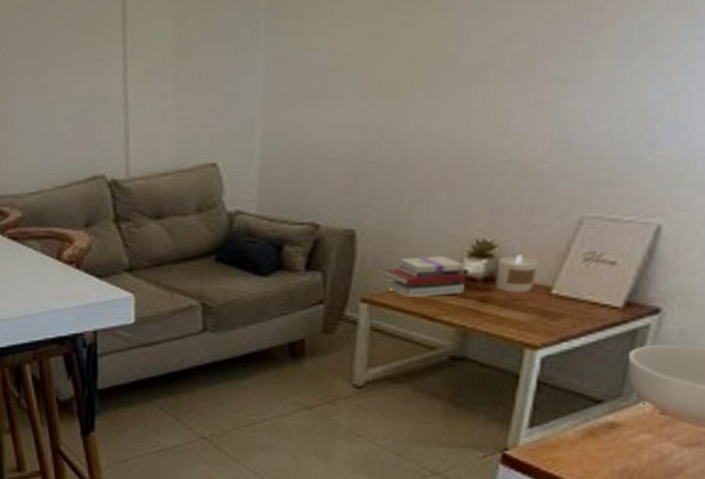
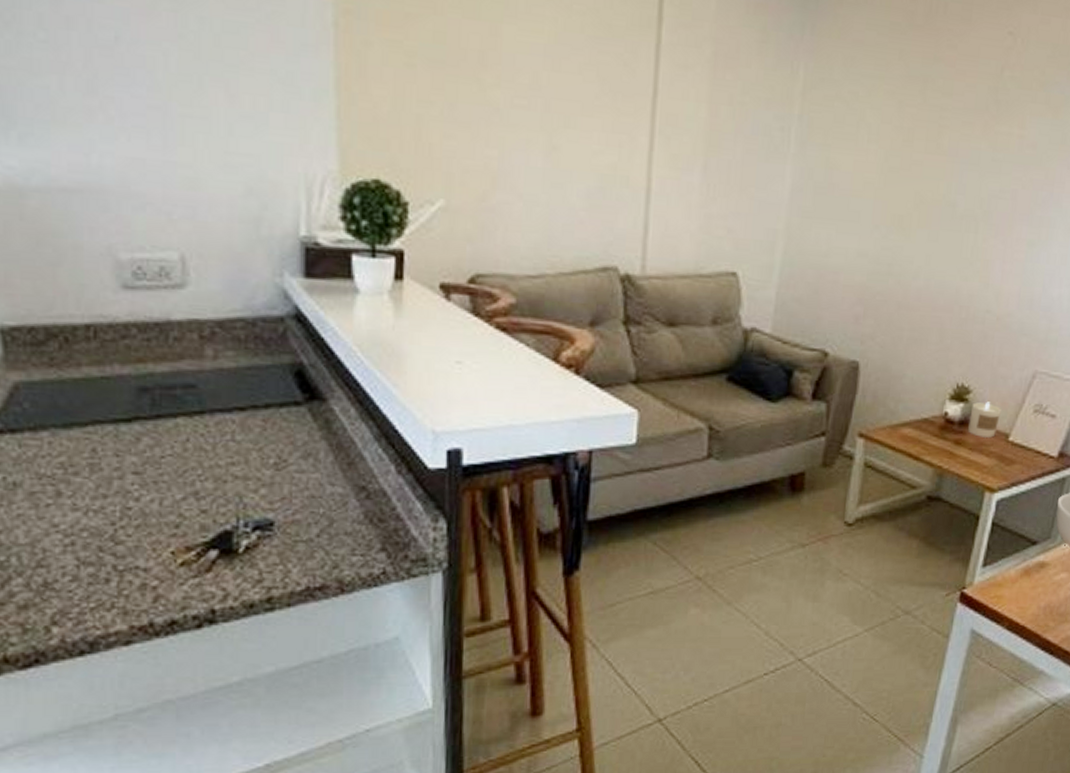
books: present [383,256,465,297] -> none [880,395,946,437]

